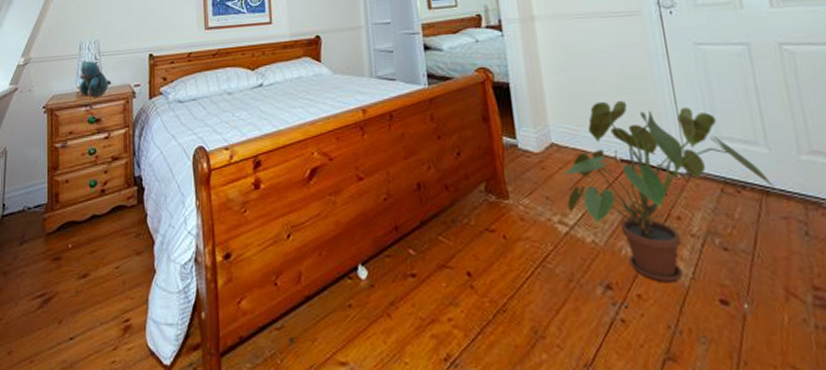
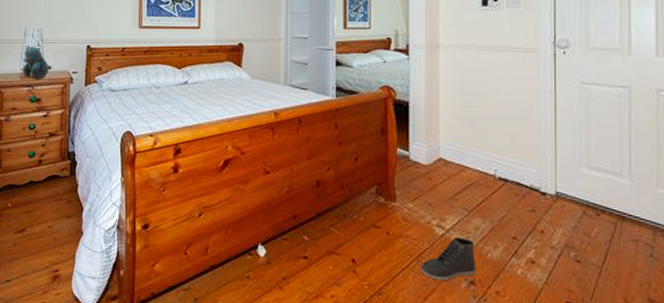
sneaker: none [546,234,610,288] -> present [420,237,475,281]
house plant: present [562,100,780,283] -> none [446,126,635,285]

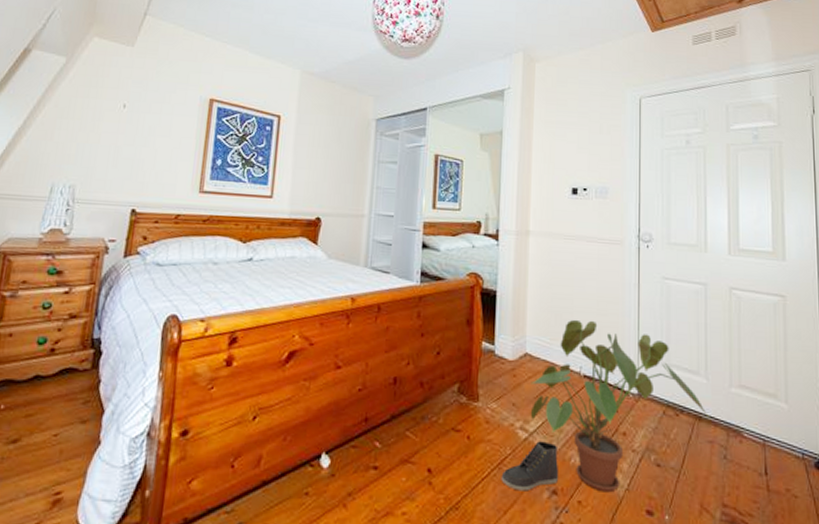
teddy bear: present [23,46,52,79] -> none [42,205,83,247]
house plant: none [446,126,635,285] -> present [530,319,710,493]

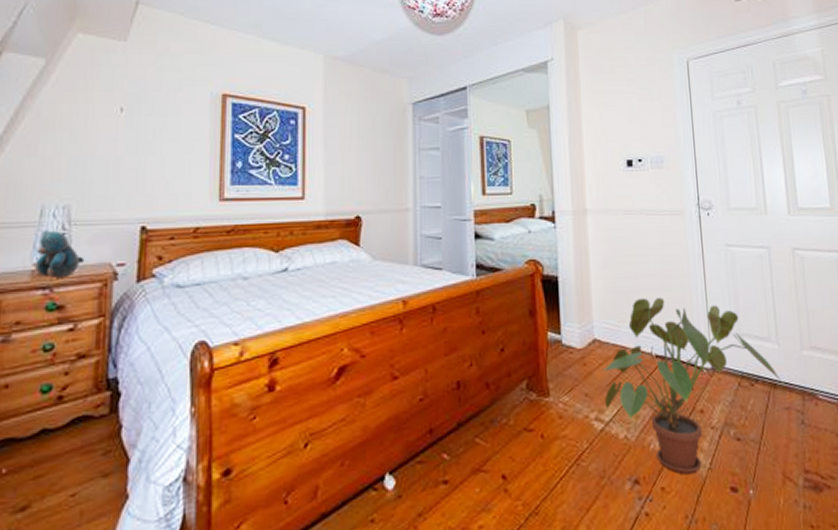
teddy bear: none [42,205,83,247] -> present [35,230,85,278]
sneaker: present [501,441,558,491] -> none [580,429,639,486]

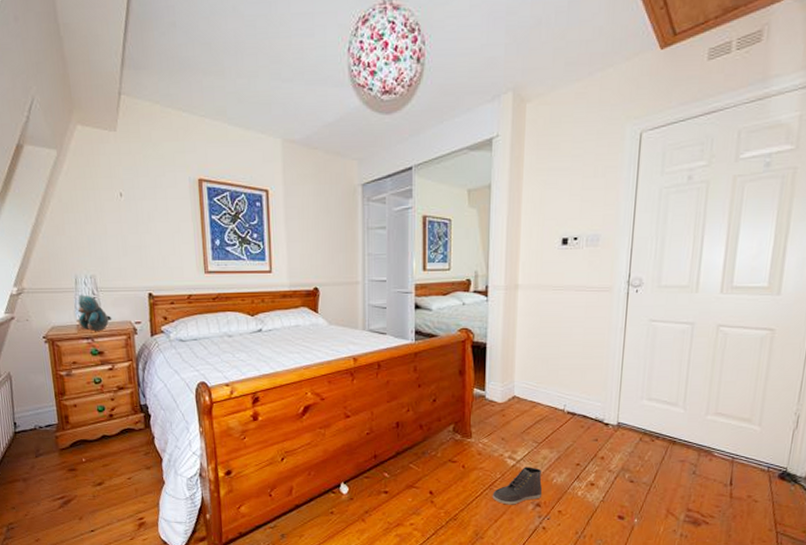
sneaker: none [580,429,639,486] -> present [492,467,542,505]
house plant: present [602,297,785,475] -> none [517,364,684,504]

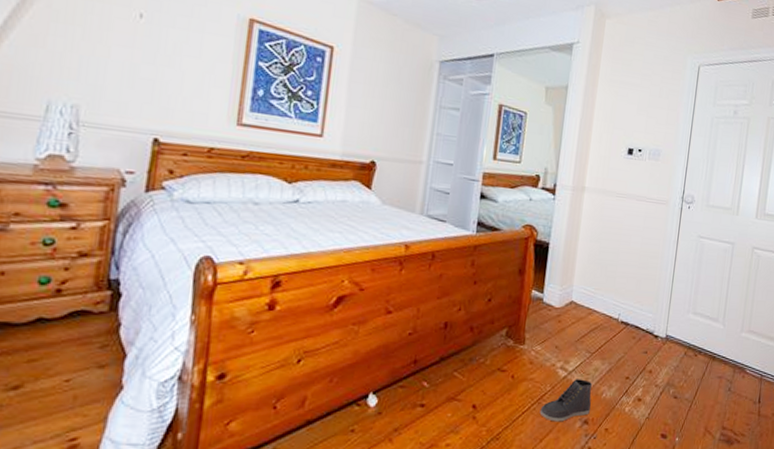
teddy bear: present [77,295,112,331] -> none [38,126,92,176]

